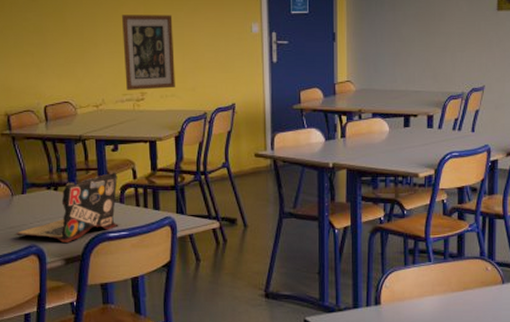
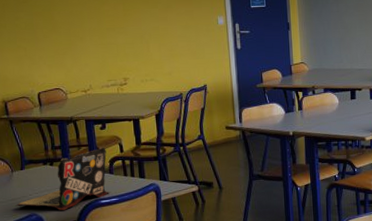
wall art: present [122,15,175,90] -> none [104,11,154,77]

